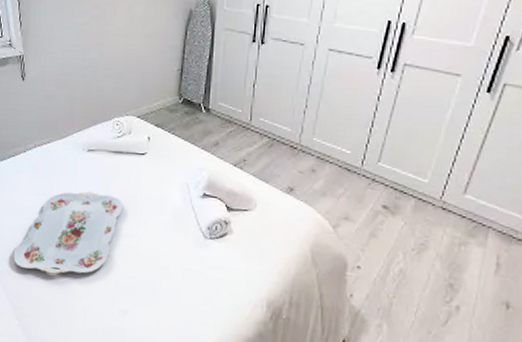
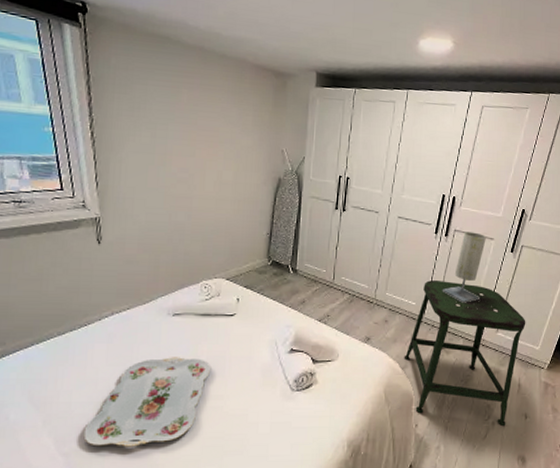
stool: none [335,125,510,313] -> present [404,280,526,426]
table lamp: none [386,66,450,156] -> present [442,232,486,304]

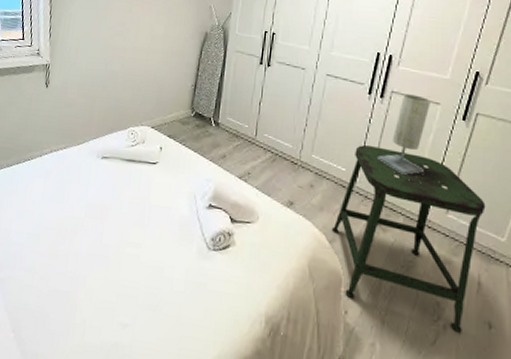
serving tray: present [83,357,211,447] -> none [17,198,132,284]

